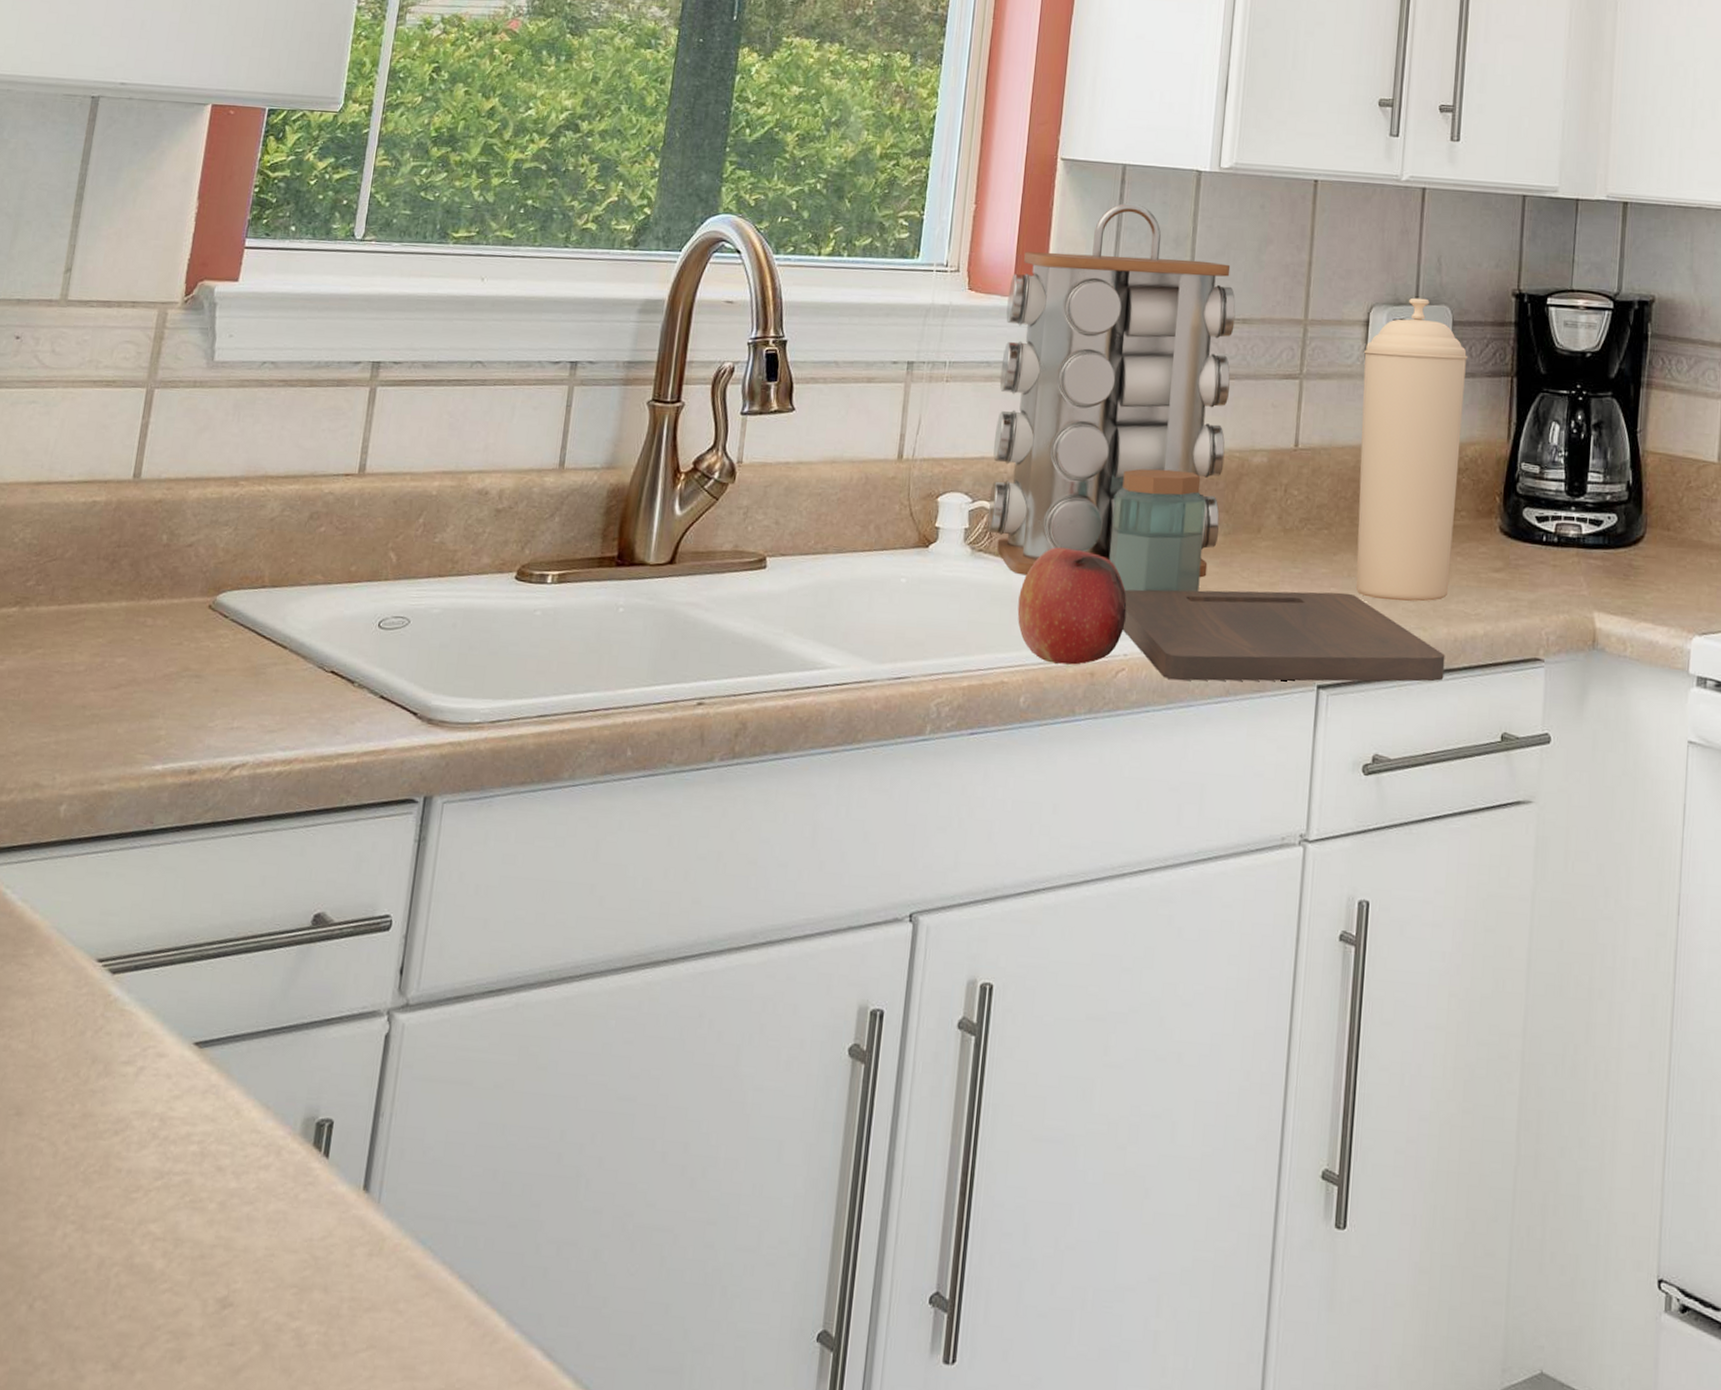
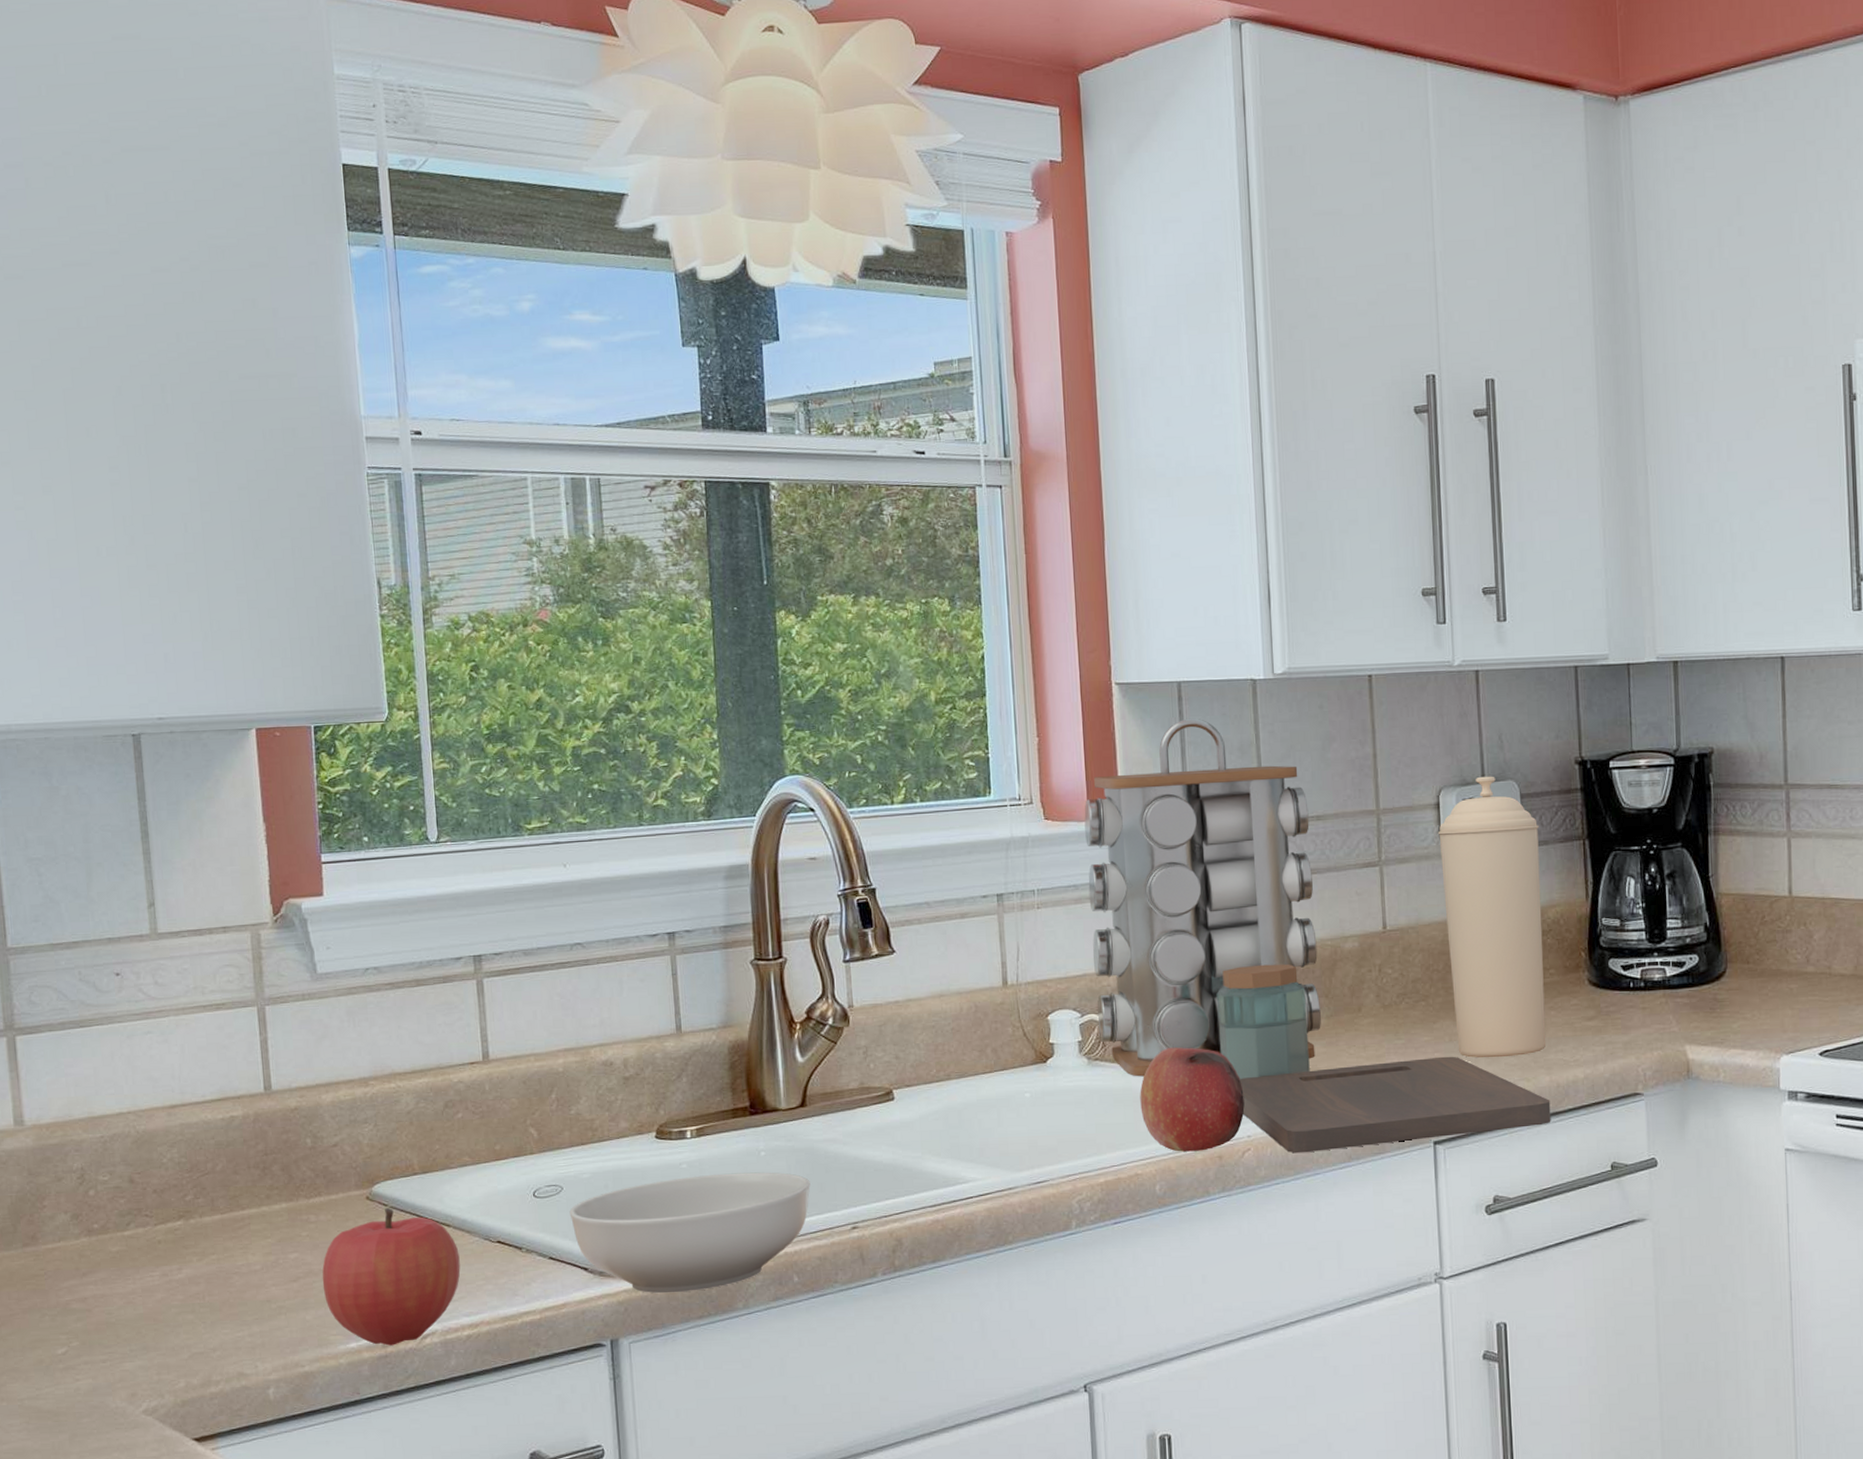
fruit: none [141,619,290,773] -> present [322,1207,461,1346]
bowl: none [410,625,664,753] -> present [569,1172,811,1294]

